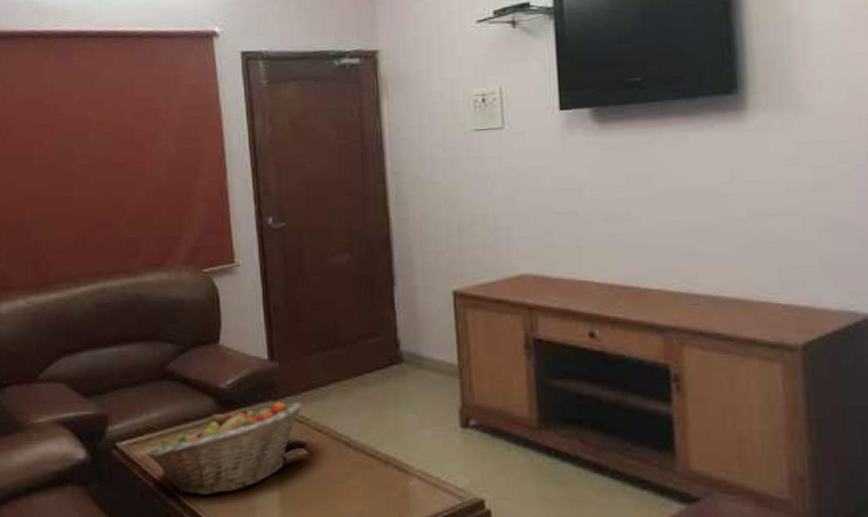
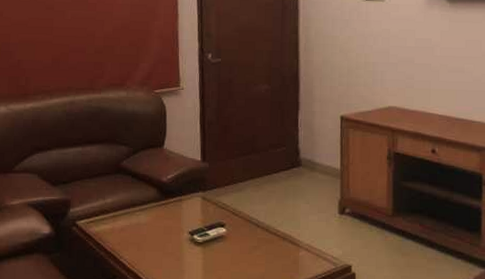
fruit basket: present [146,402,302,496] -> none [100,193,225,262]

